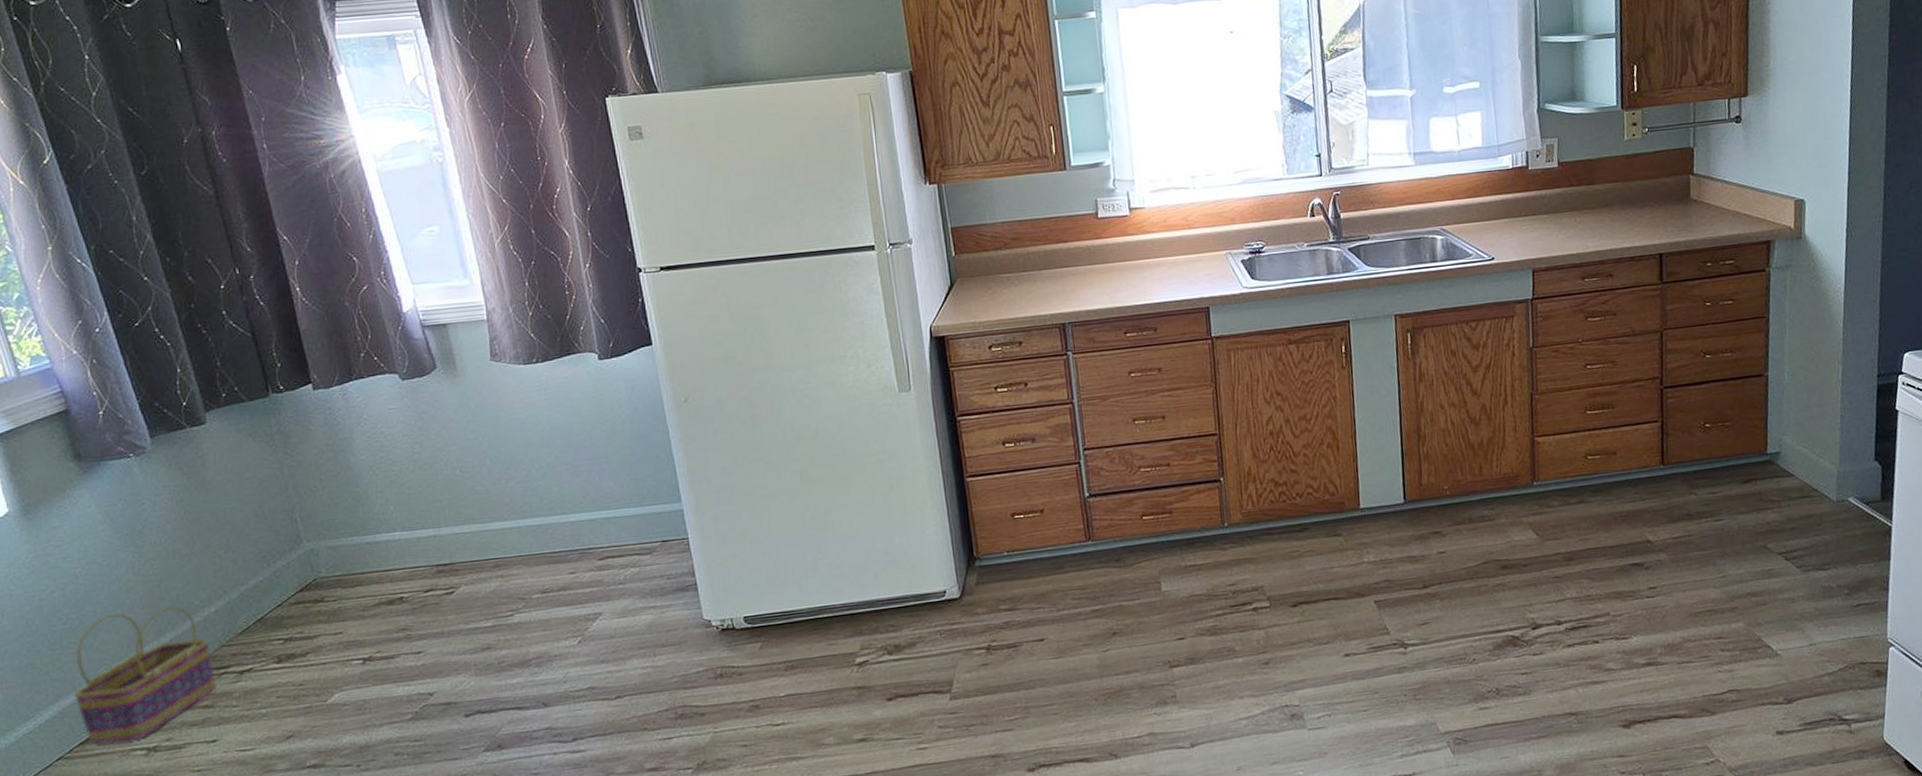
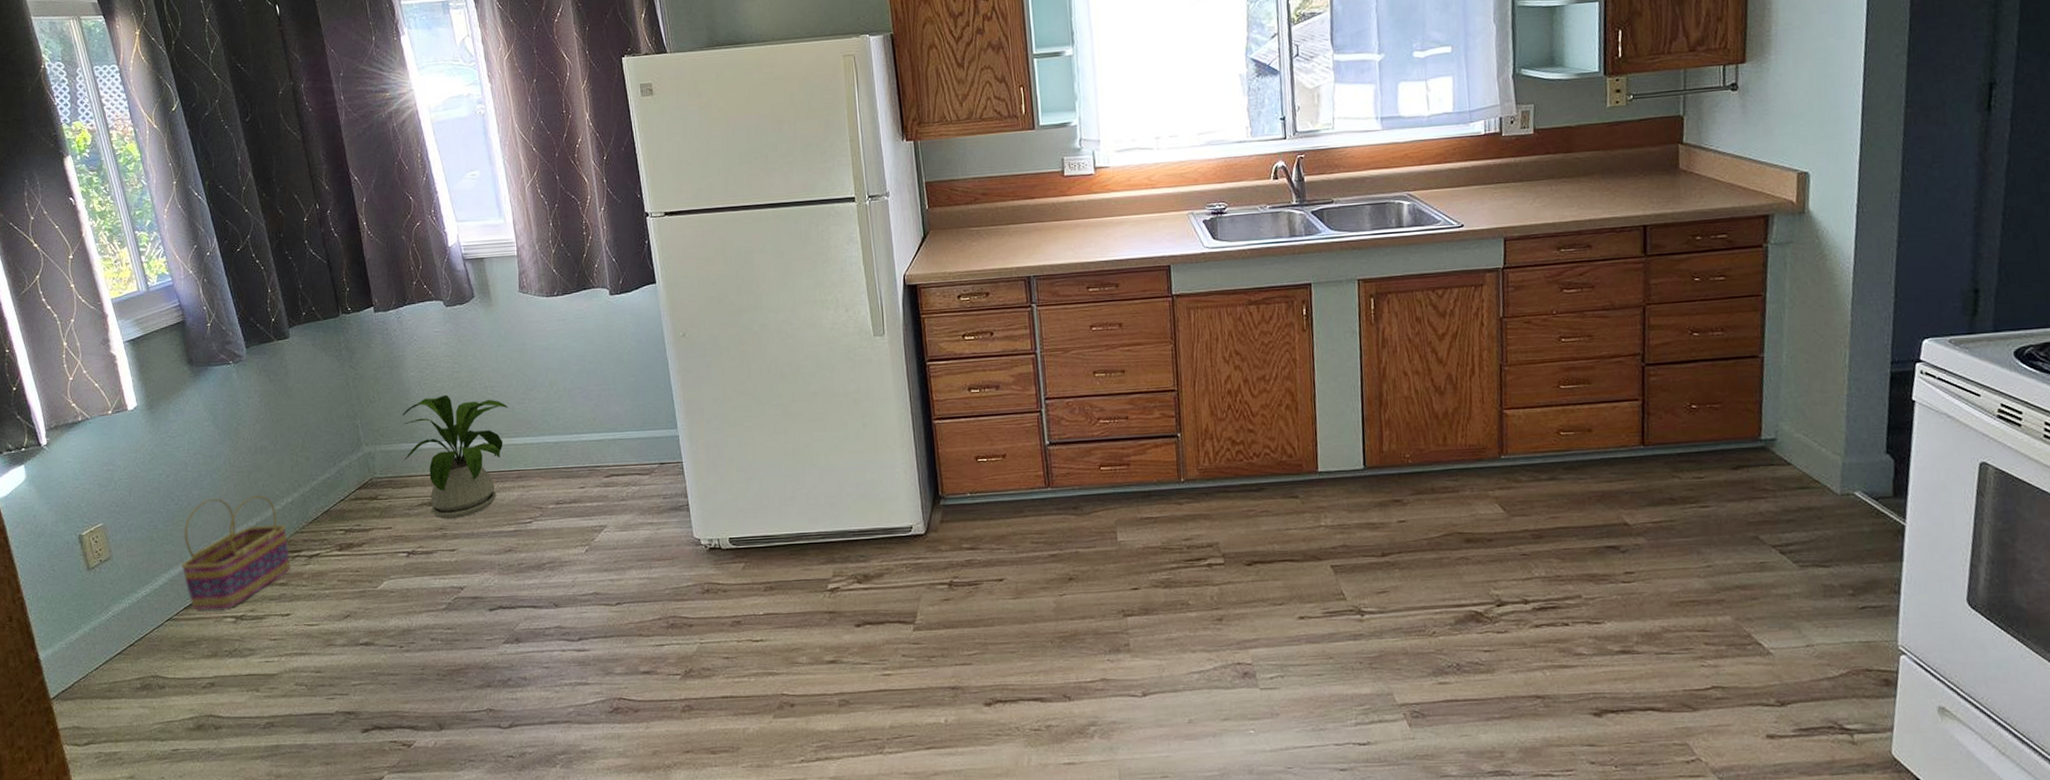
house plant: none [351,478,481,619] -> present [402,394,508,519]

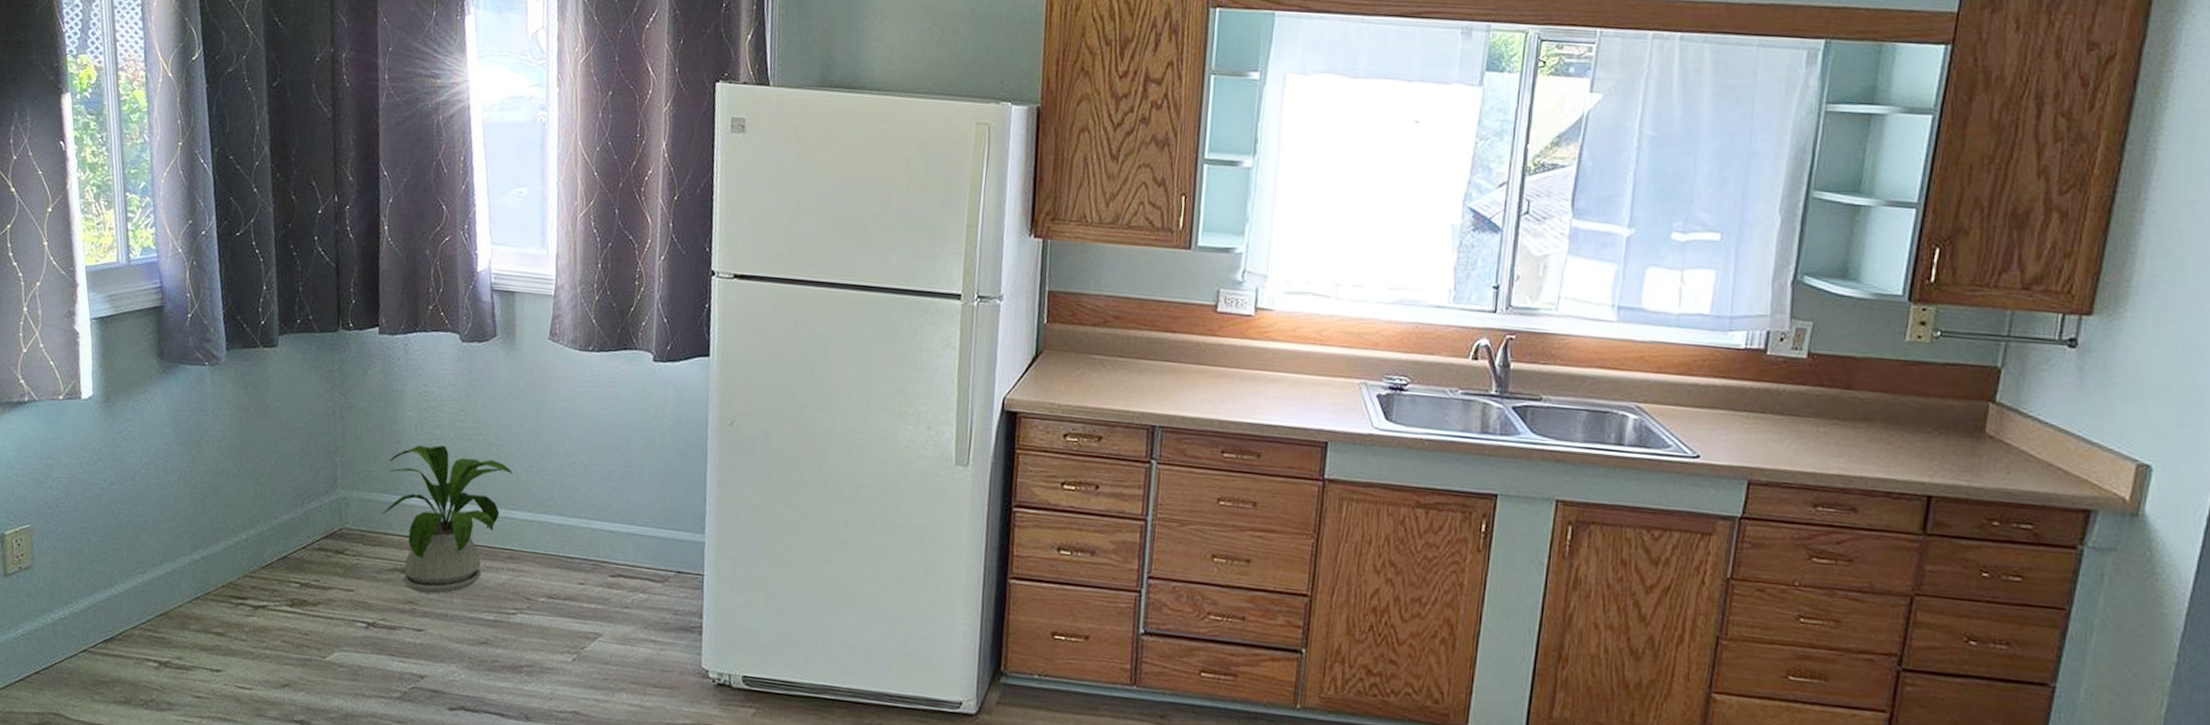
basket: present [182,494,291,610] -> none [109,518,235,650]

